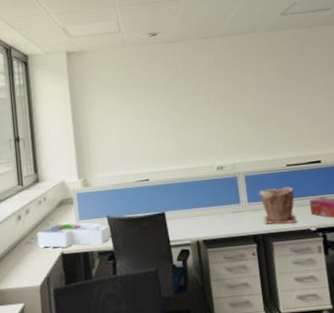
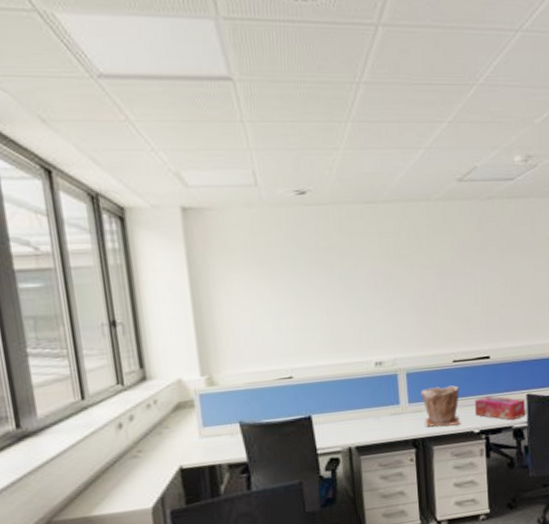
desk organizer: present [37,223,110,248] -> none [146,430,244,462]

